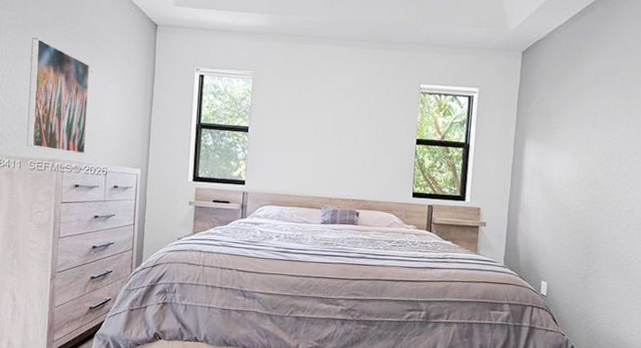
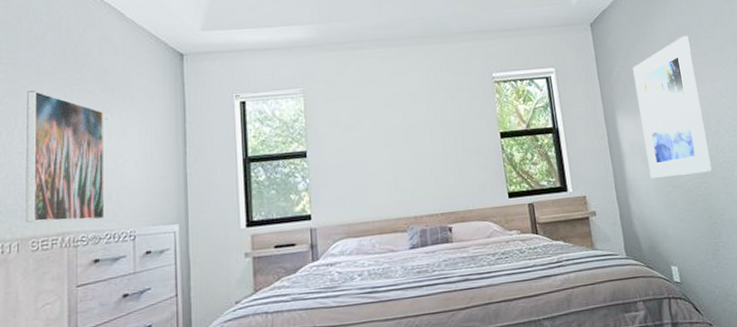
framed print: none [543,77,615,208] -> present [633,36,712,178]

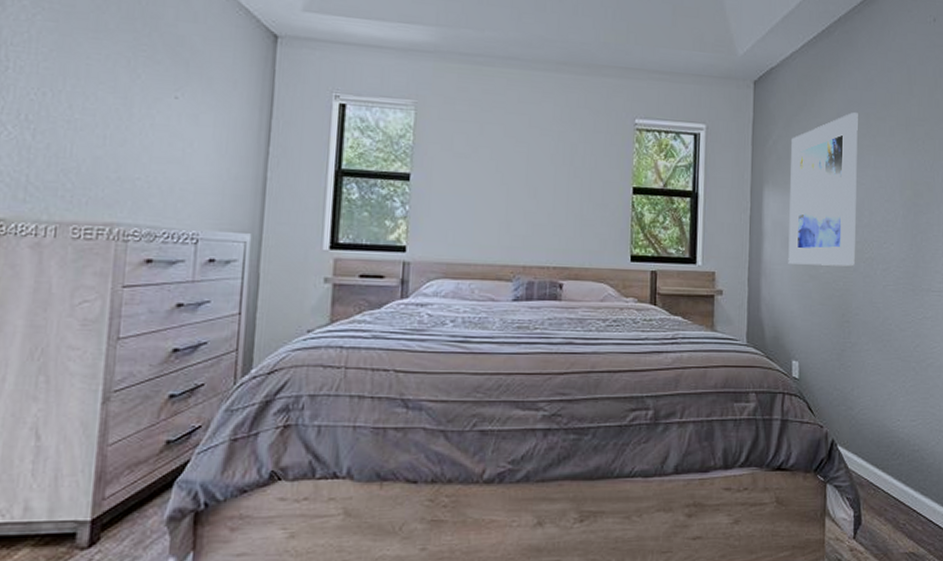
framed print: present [25,90,105,223] -> none [67,48,175,215]

